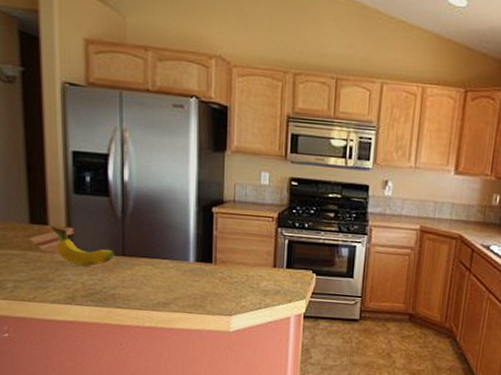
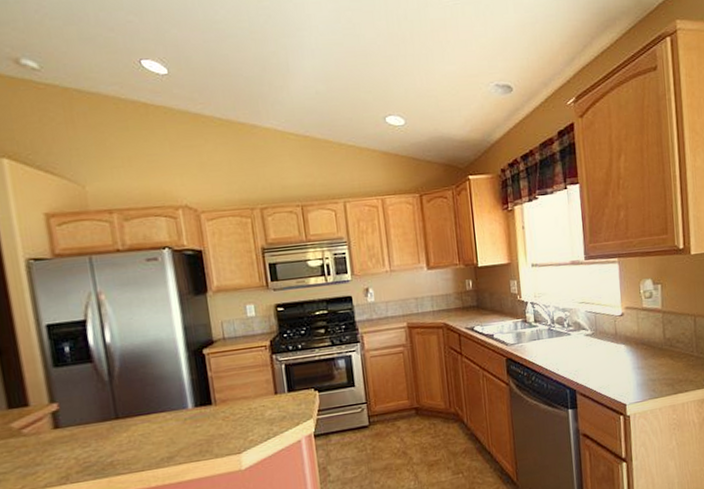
fruit: present [51,226,115,267] -> none [32,406,107,441]

